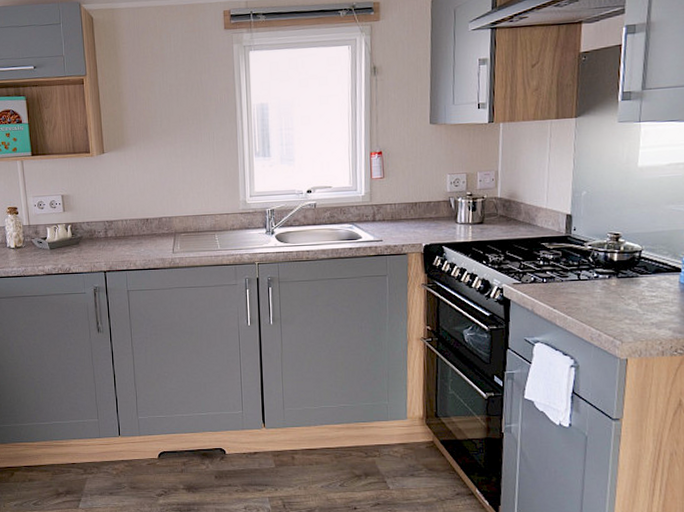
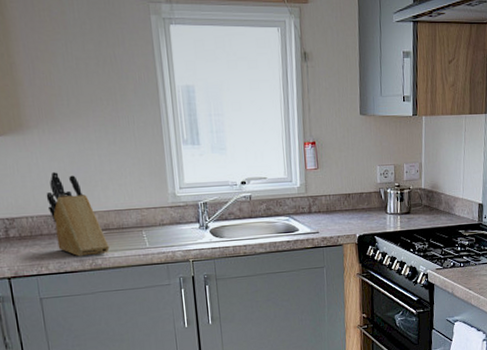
knife block: none [138,181,186,256] -> present [46,171,110,257]

